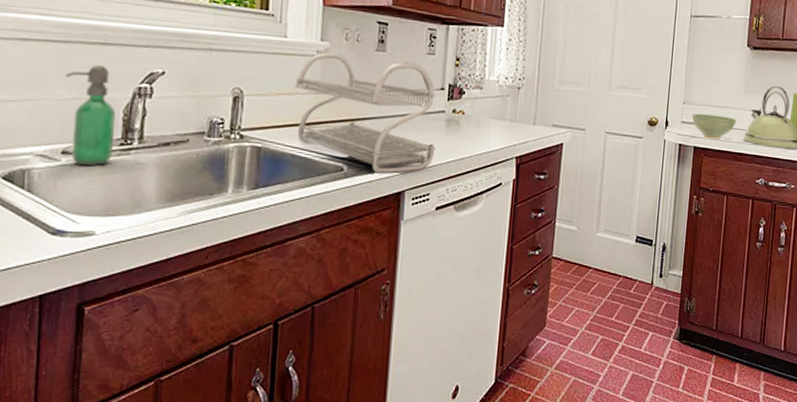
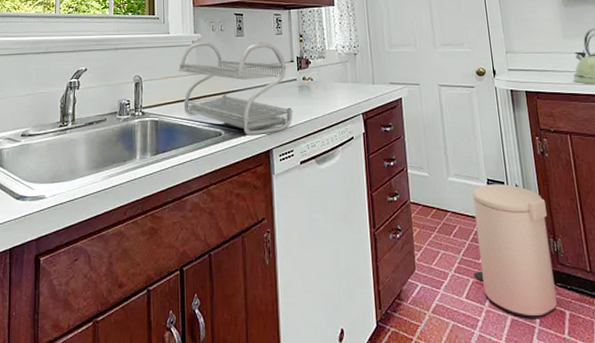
soap dispenser: present [66,65,115,166] -> none [23,69,55,145]
pedal bin: none [603,242,689,375] -> present [472,184,557,320]
bowl: present [691,114,737,139] -> none [516,60,563,83]

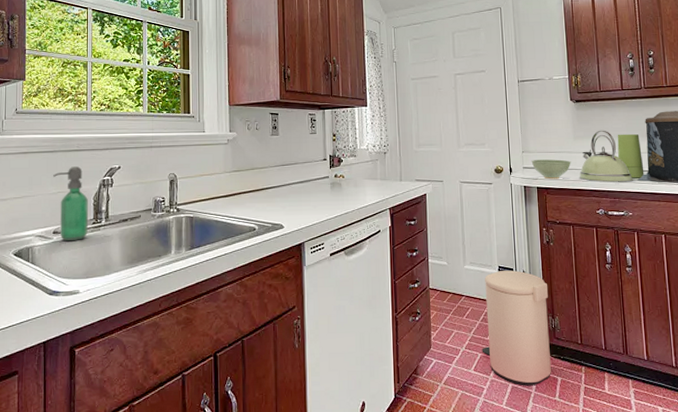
soap dispenser: none [23,69,55,145] -> present [53,166,88,242]
dish rack: present [178,42,293,137] -> none [213,140,324,231]
bowl: none [516,60,563,83] -> present [531,159,571,180]

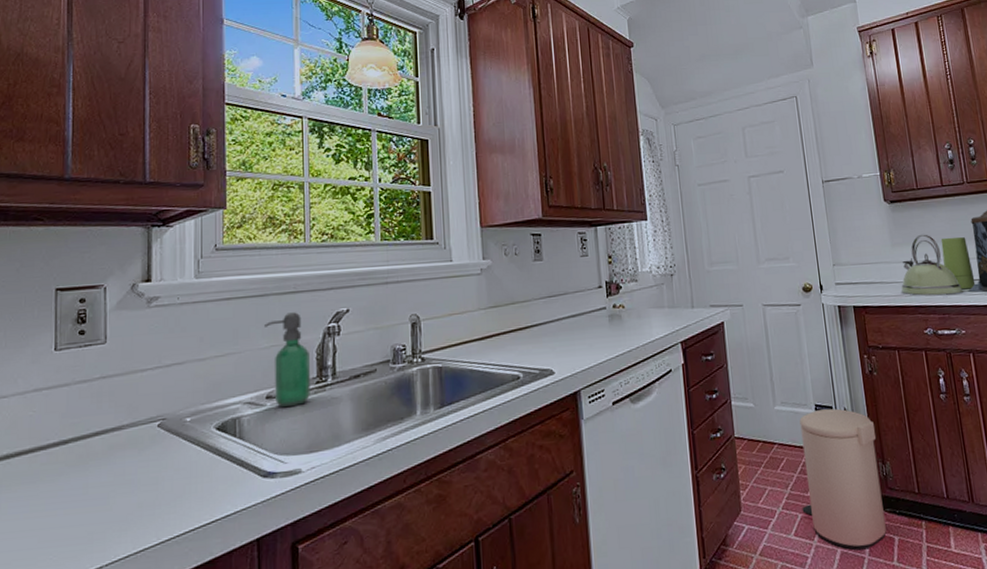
bowl: present [531,159,571,180] -> none [844,271,891,297]

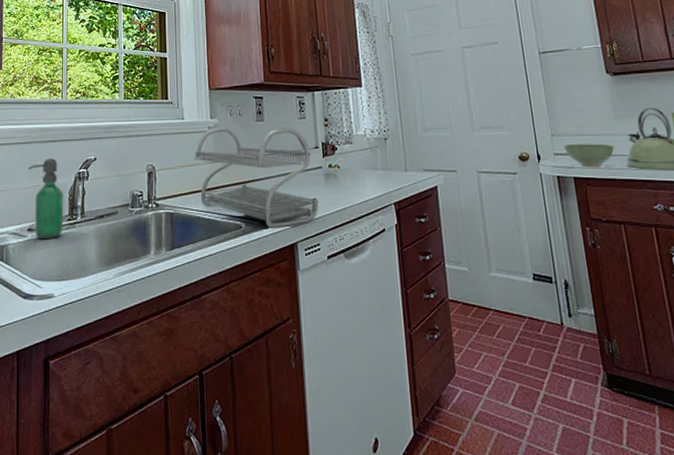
dish rack: none [465,266,603,378] -> present [194,127,319,230]
pedal bin: present [799,408,887,550] -> none [516,279,614,428]
bowl: none [844,271,891,297] -> present [563,143,615,168]

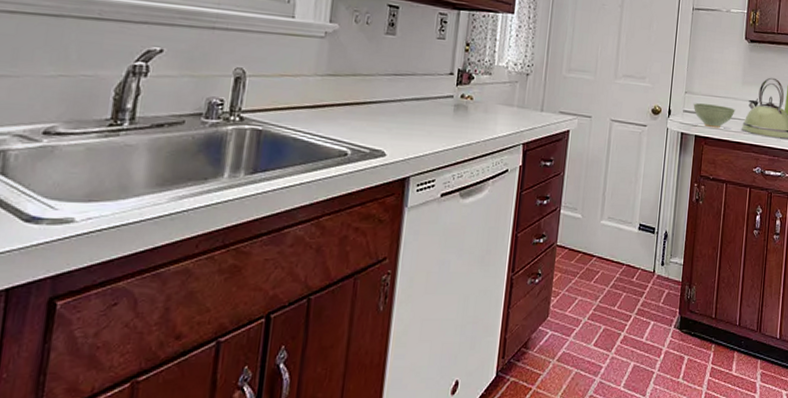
soap dispenser: present [28,158,63,240] -> none [53,41,106,148]
dish rack: present [194,127,319,230] -> none [300,34,444,160]

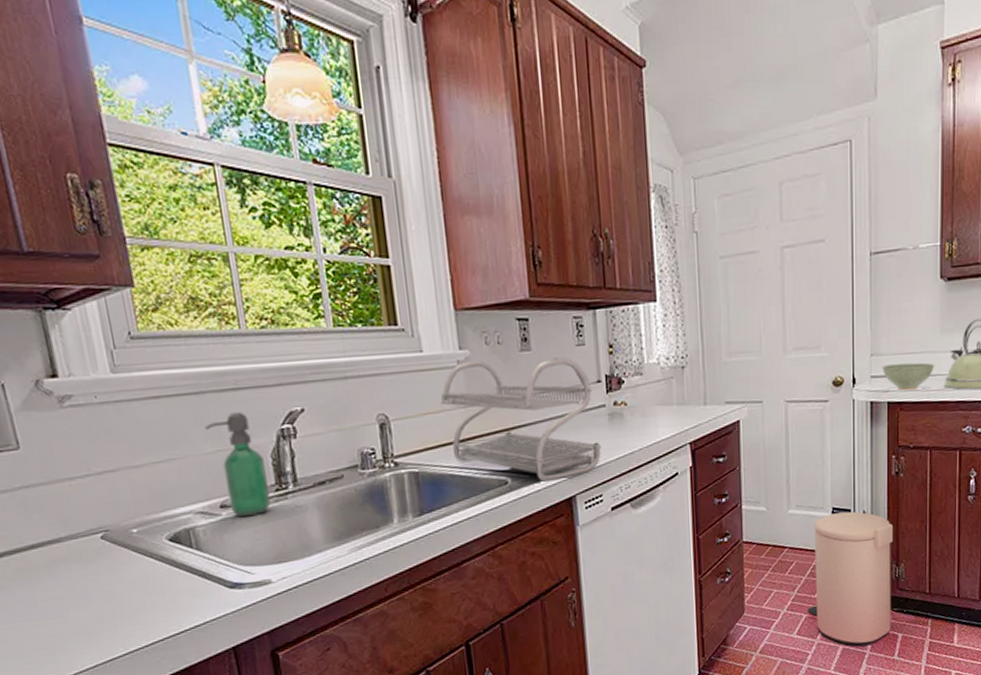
soap dispenser: none [53,41,106,148] -> present [205,412,271,517]
dish rack: none [300,34,444,160] -> present [441,357,601,483]
pedal bin: none [606,229,689,365] -> present [807,511,894,647]

